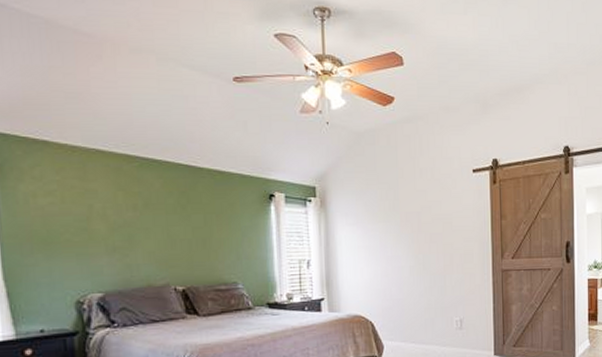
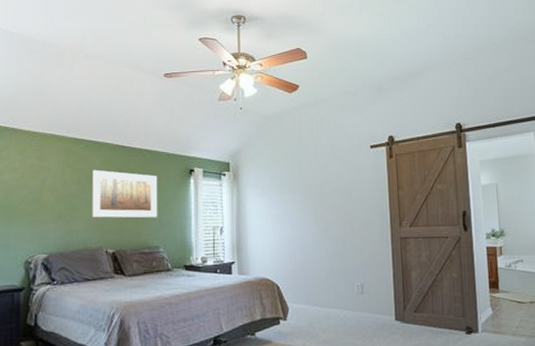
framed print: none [151,193,234,251] -> present [92,169,158,218]

